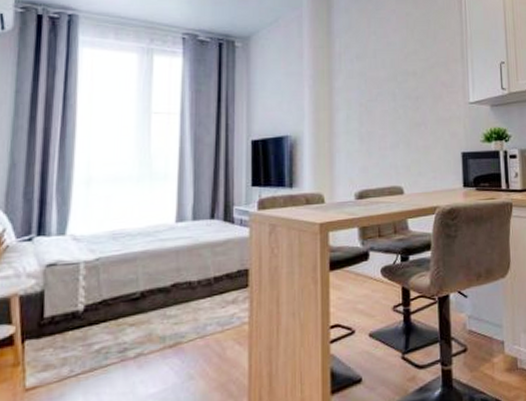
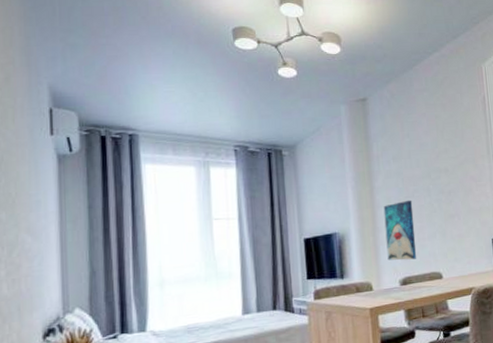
wall art: none [342,104,377,171] -> present [383,200,417,261]

